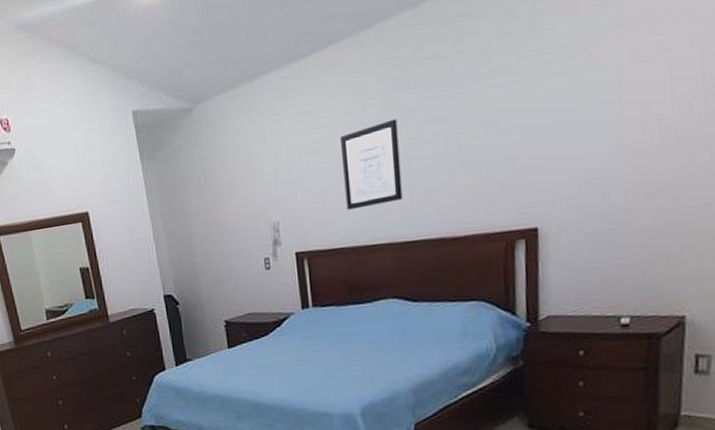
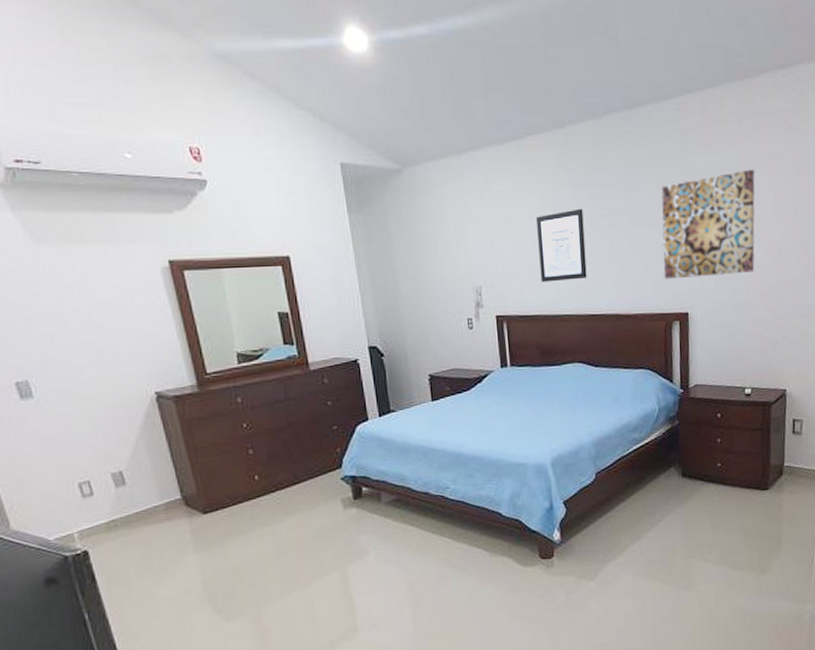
wall art: none [500,31,639,190] -> present [661,169,755,280]

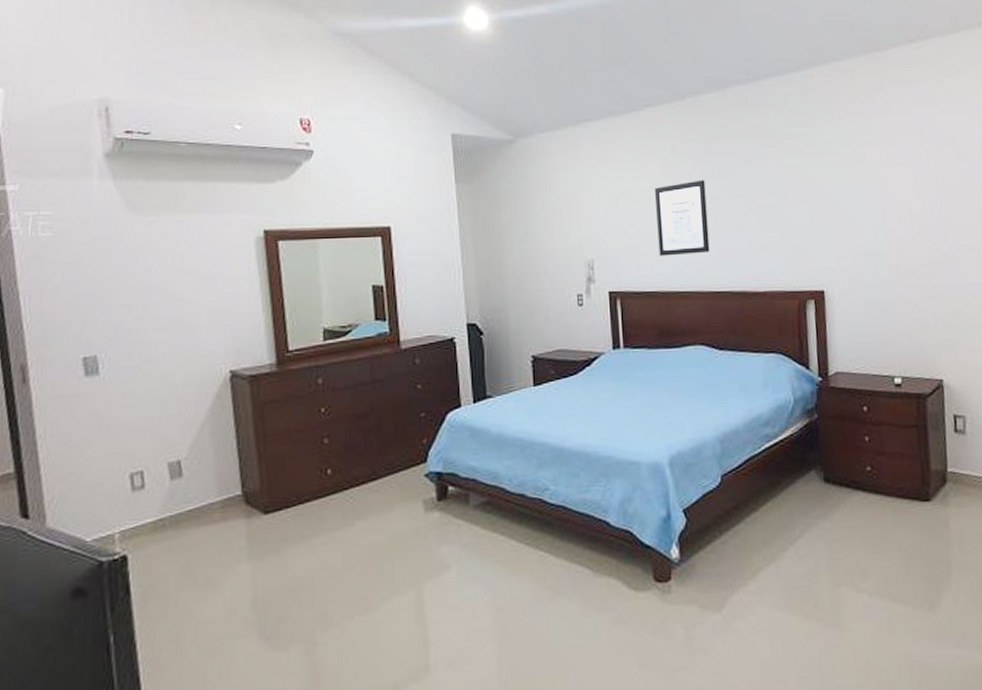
wall art: present [661,169,755,280] -> none [789,140,897,255]

